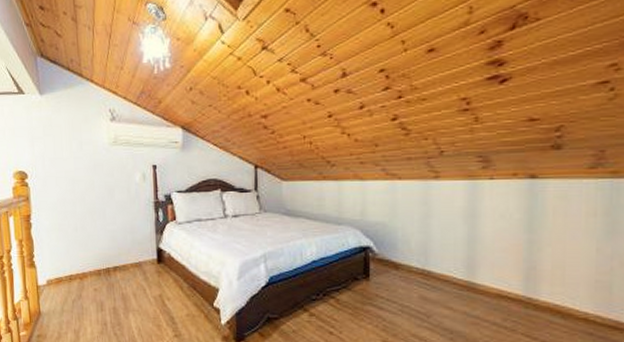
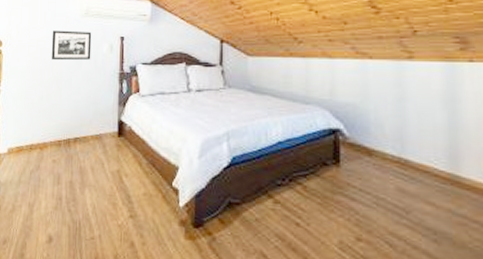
picture frame: none [80,160,124,192] -> present [51,30,92,61]

